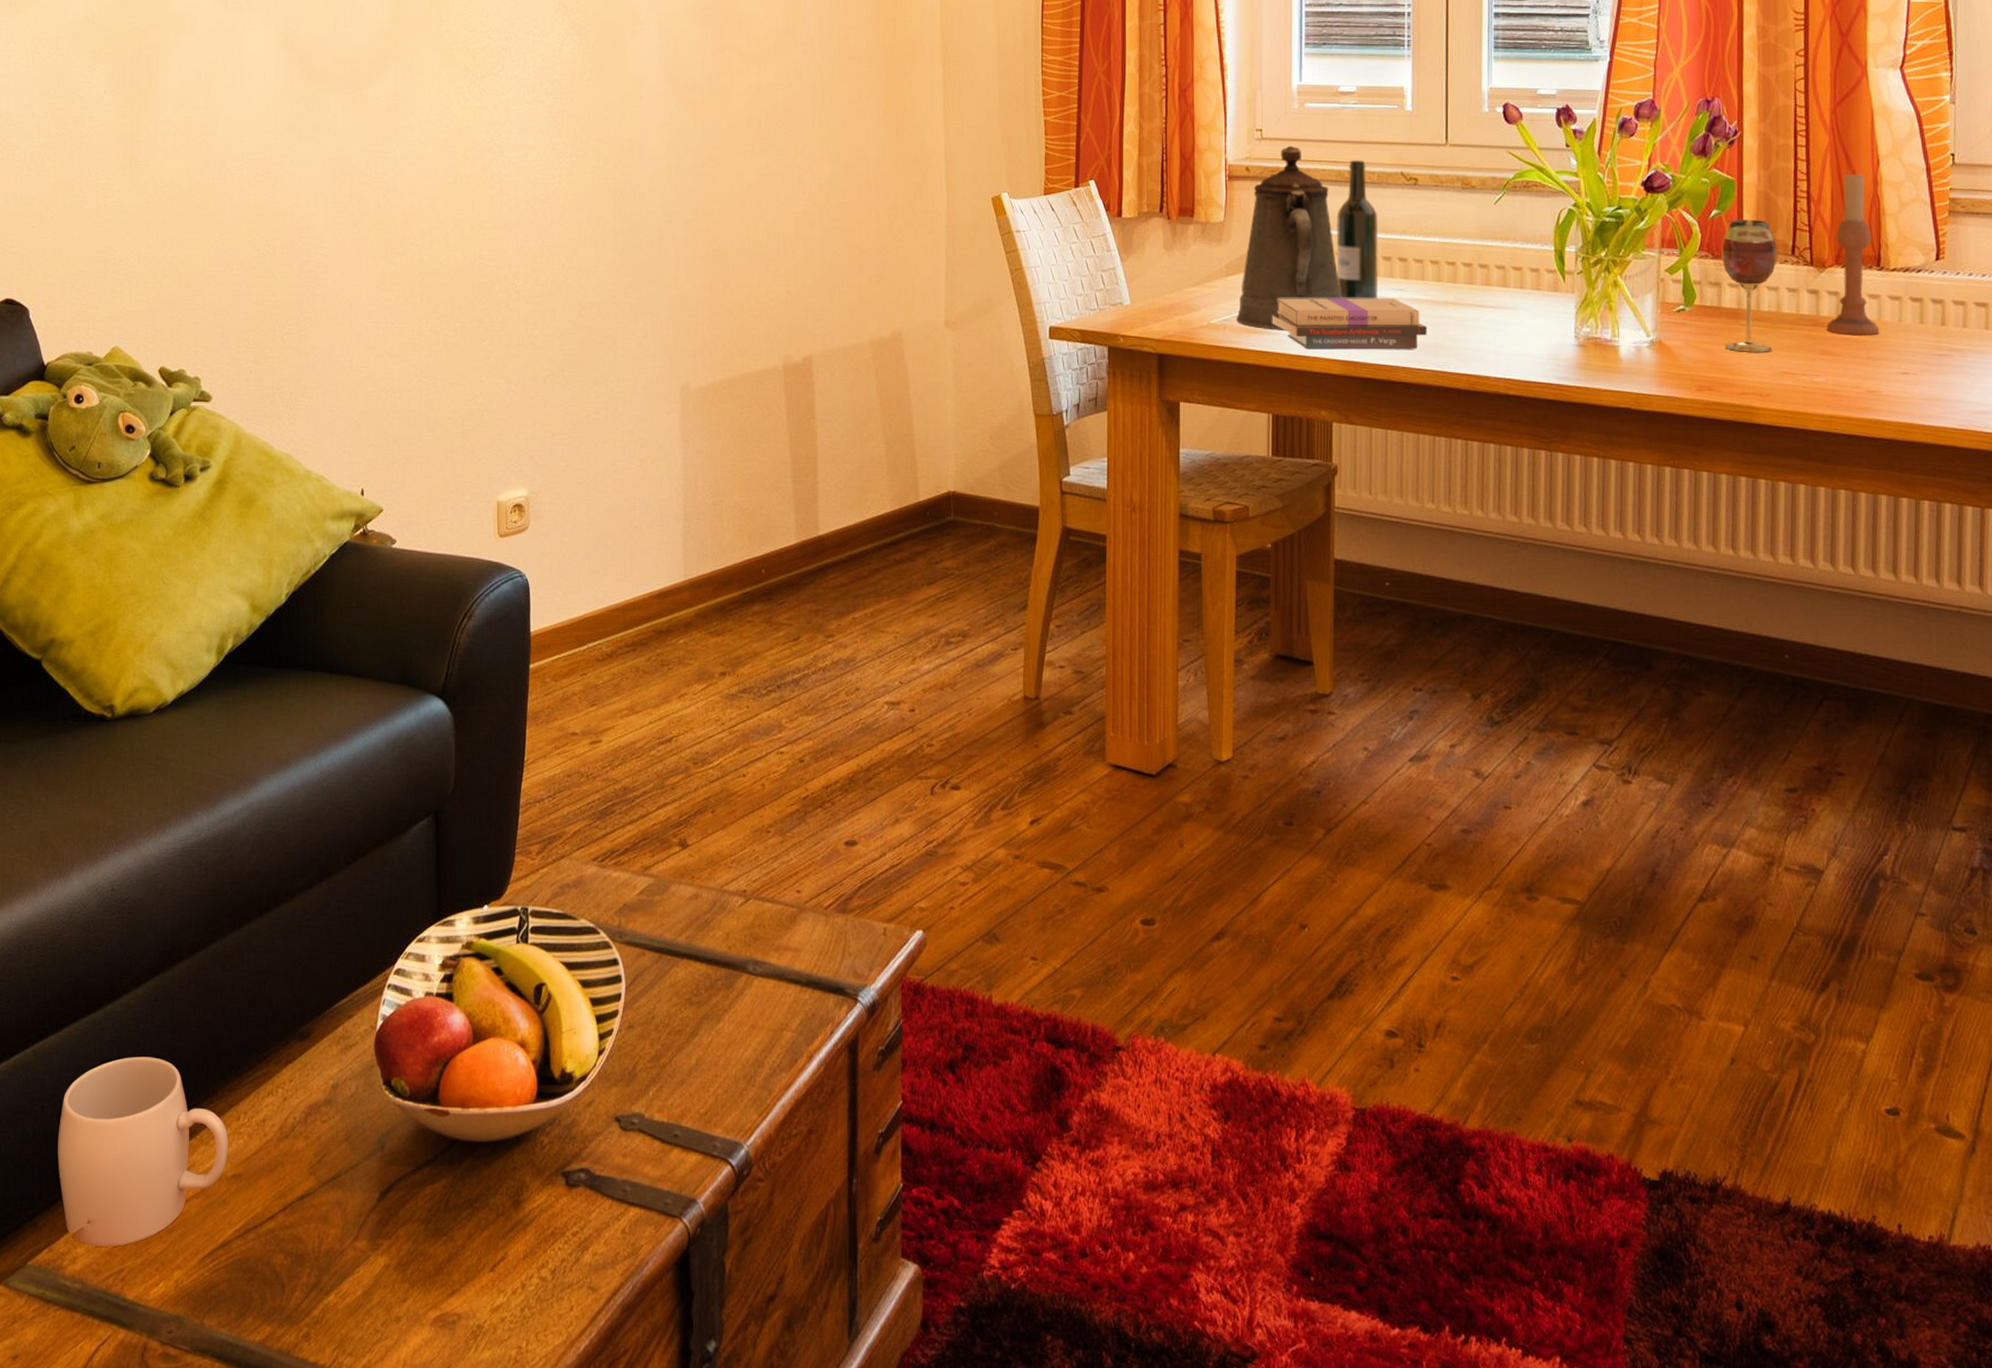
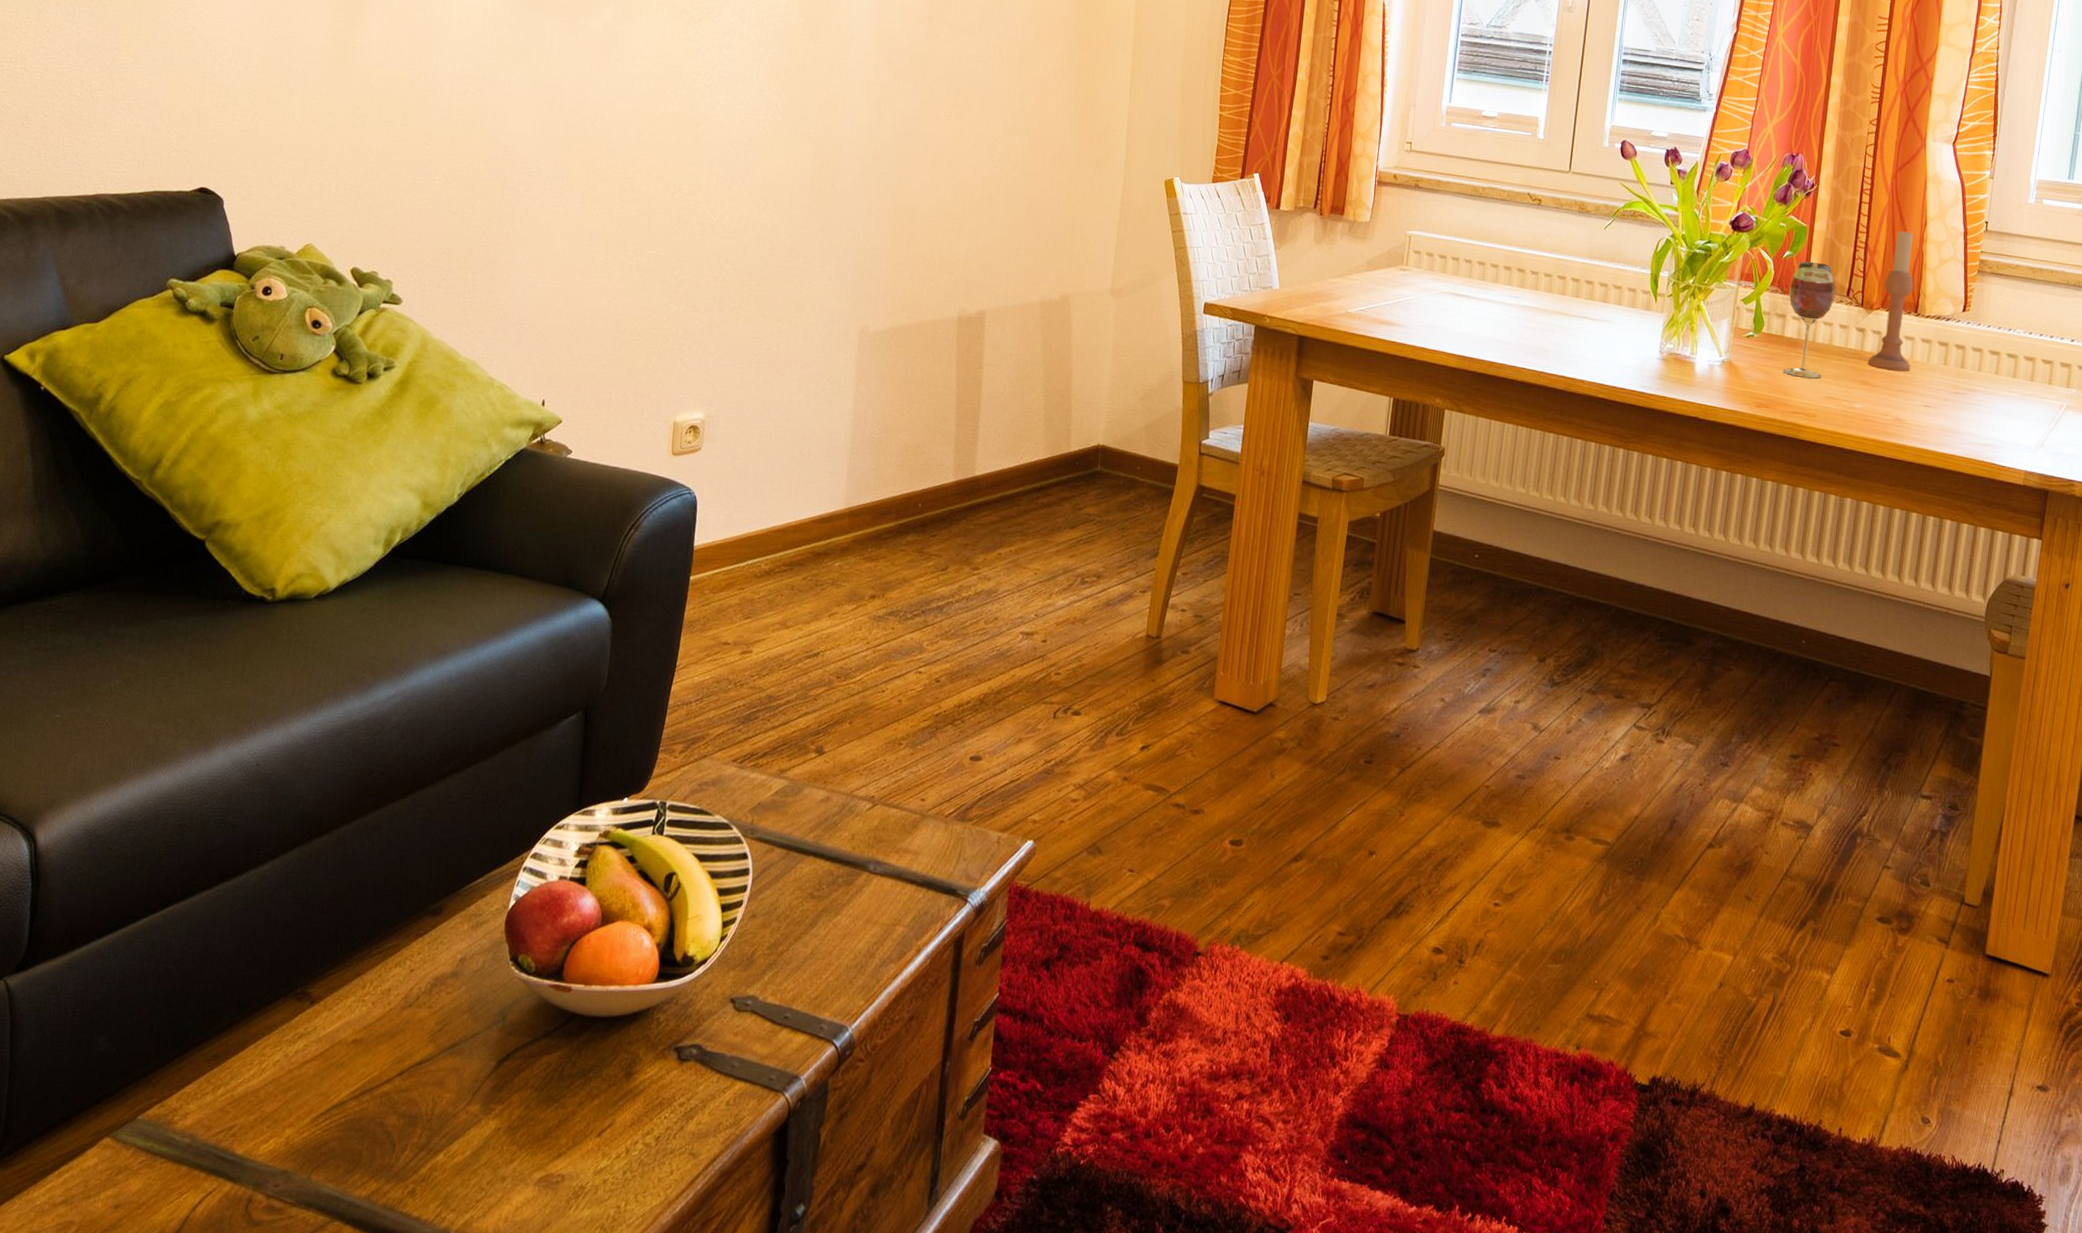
mug: present [58,1056,228,1247] -> none [177,924,352,1104]
coffee pot: present [1236,145,1341,329] -> none [1371,159,1465,323]
books: present [1271,298,1427,350] -> none [1401,295,1535,351]
wine bottle: present [1336,159,1379,300] -> none [1462,177,1504,304]

